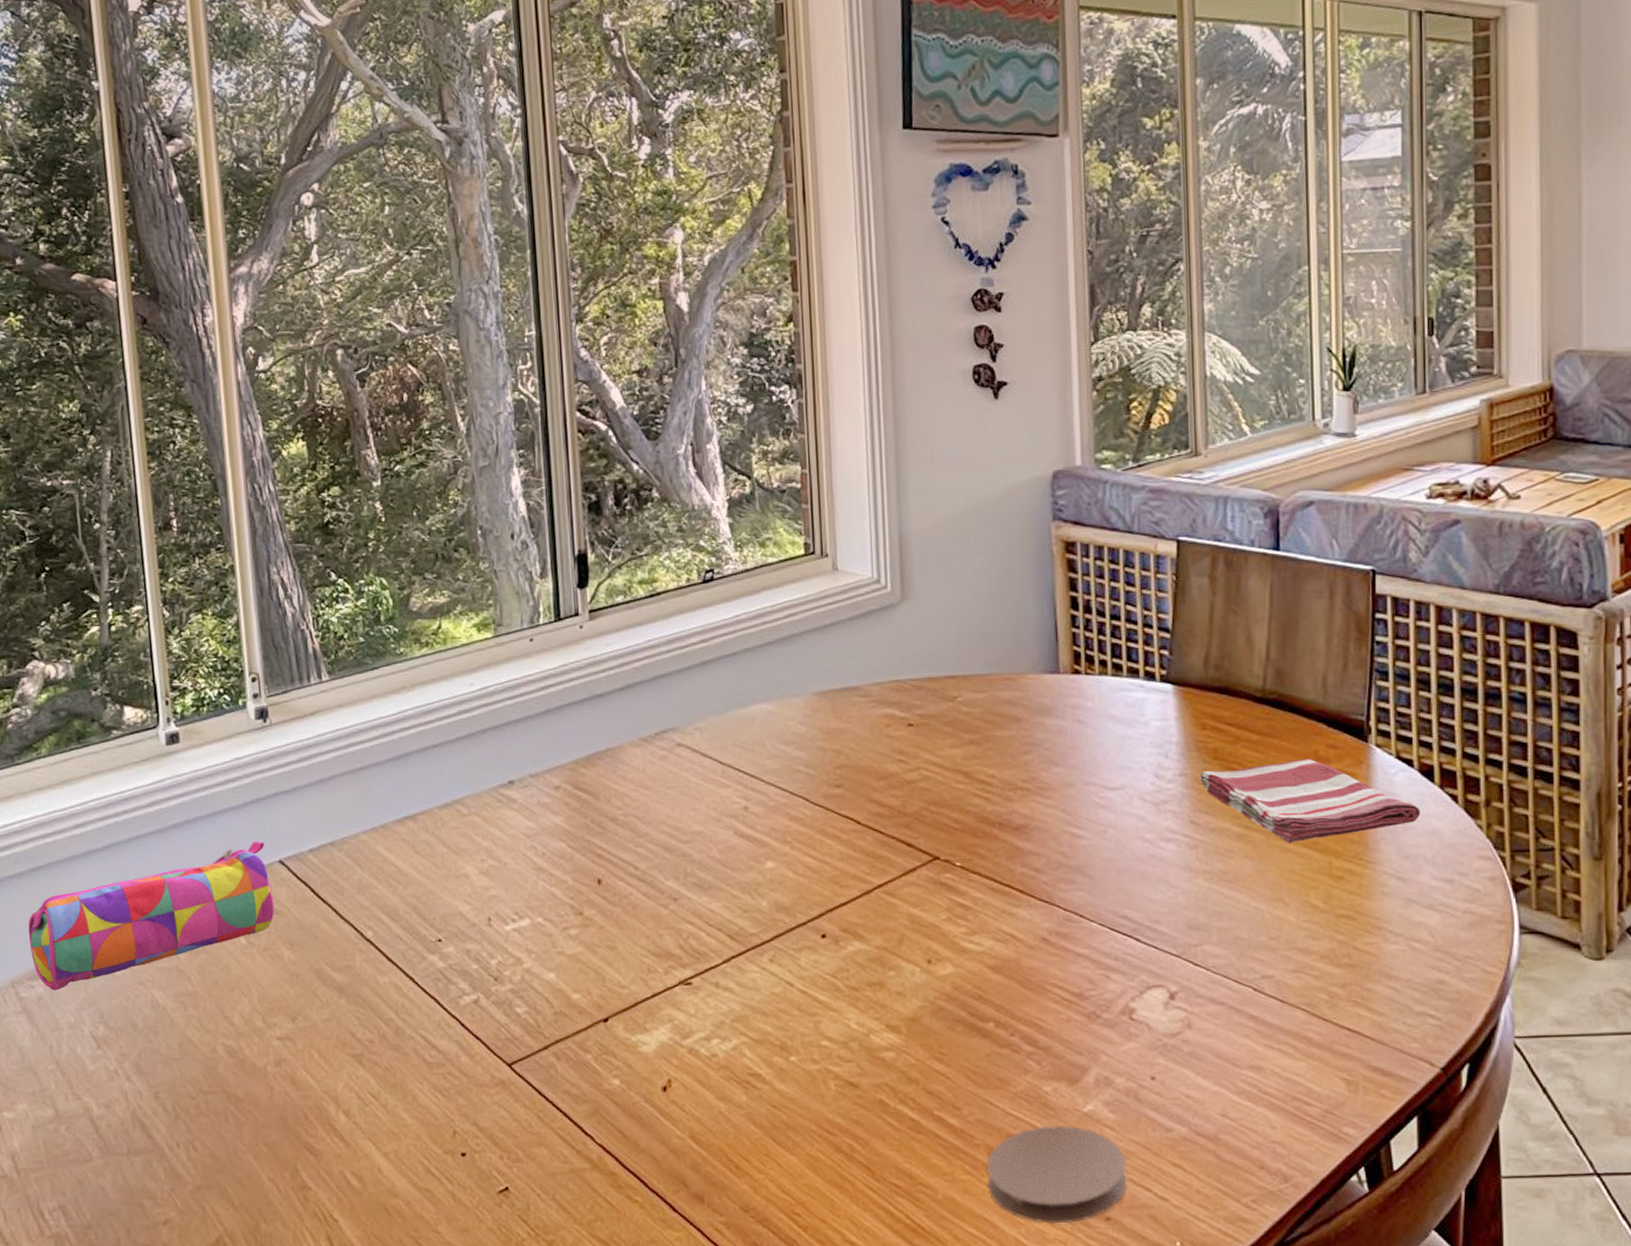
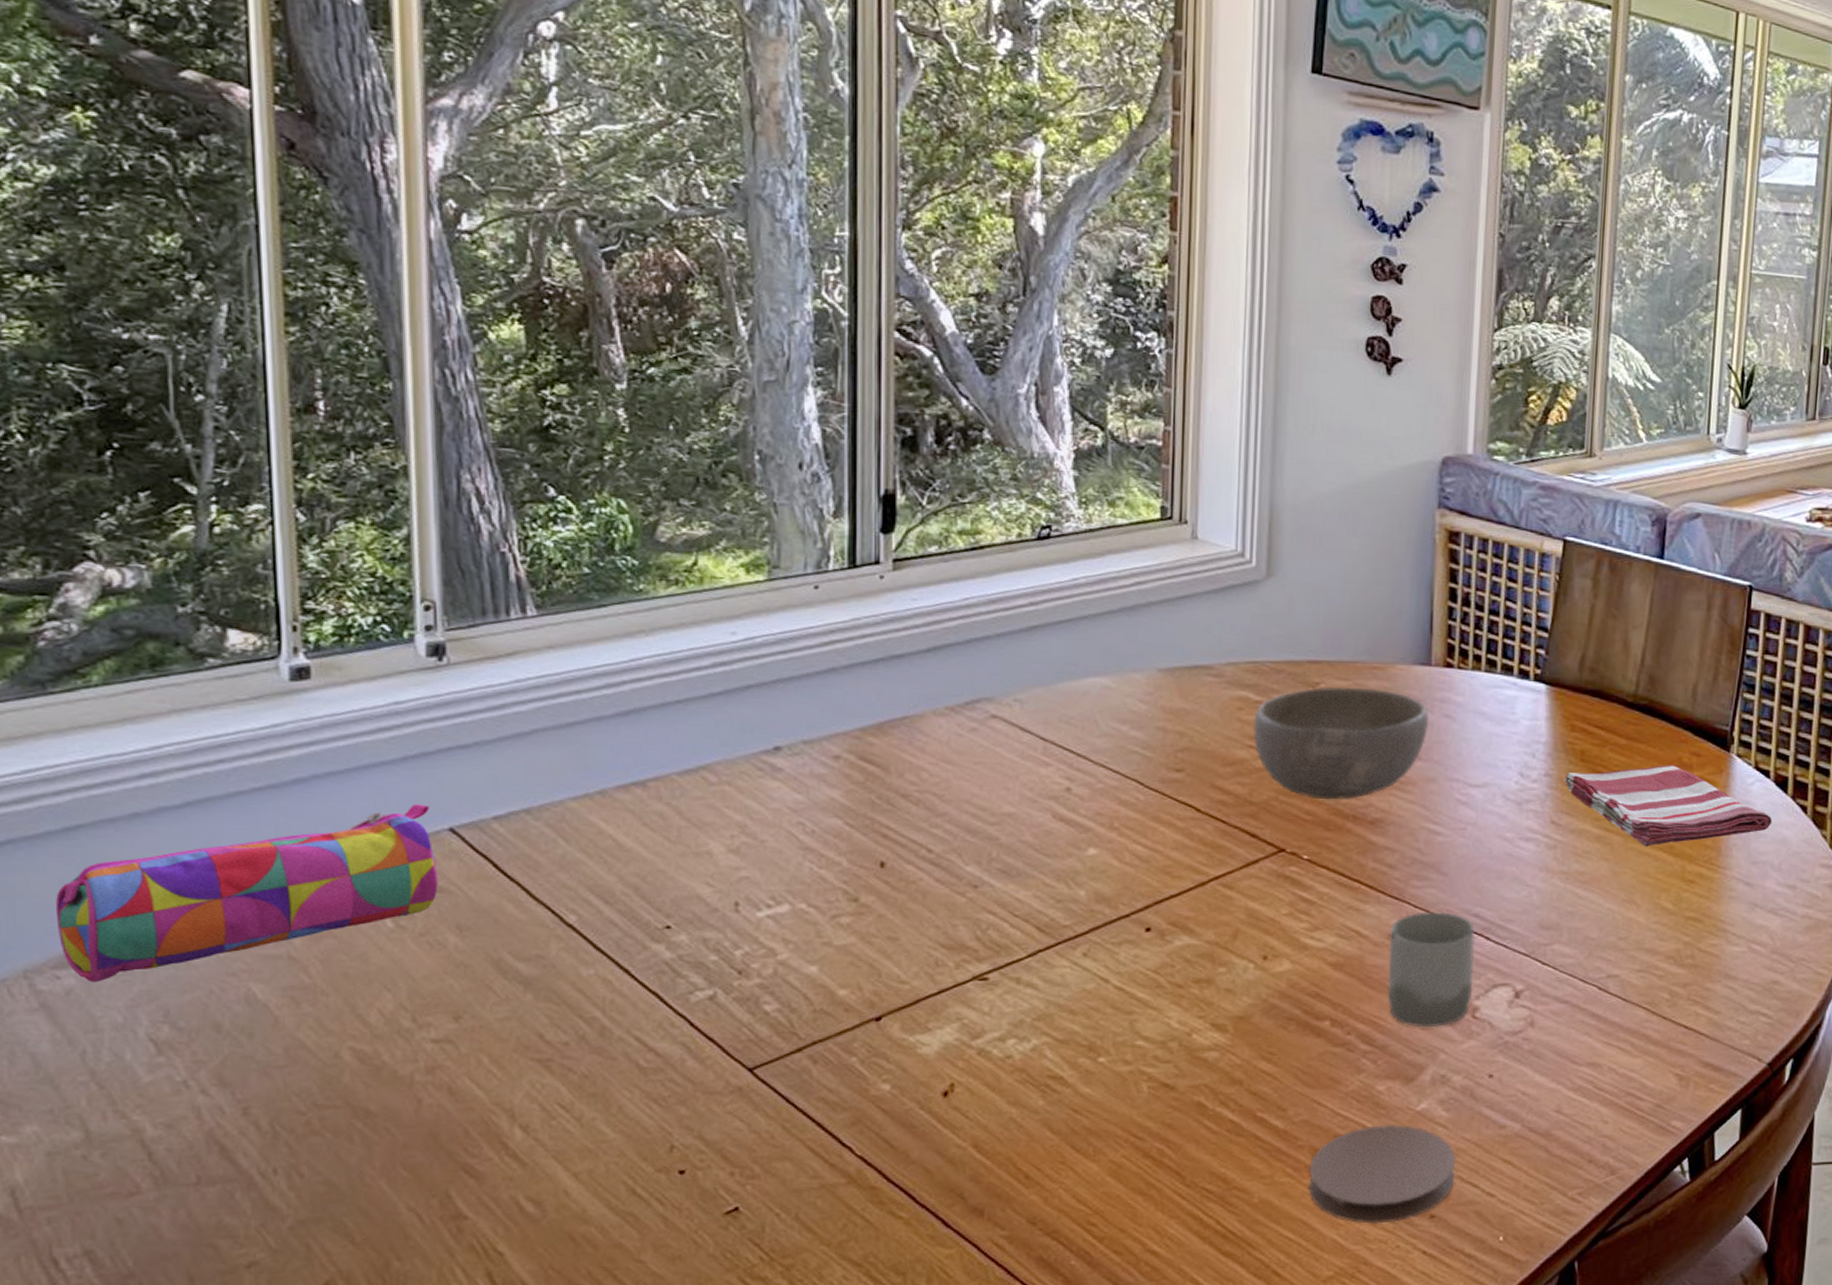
bowl: none [901,698,1063,808] -> present [1253,686,1430,800]
cup: none [1043,914,1128,1029] -> present [1387,912,1475,1028]

